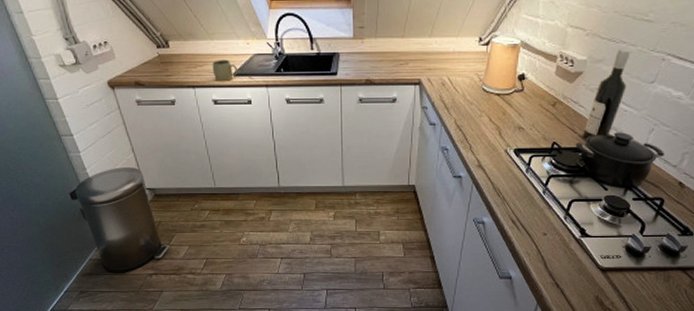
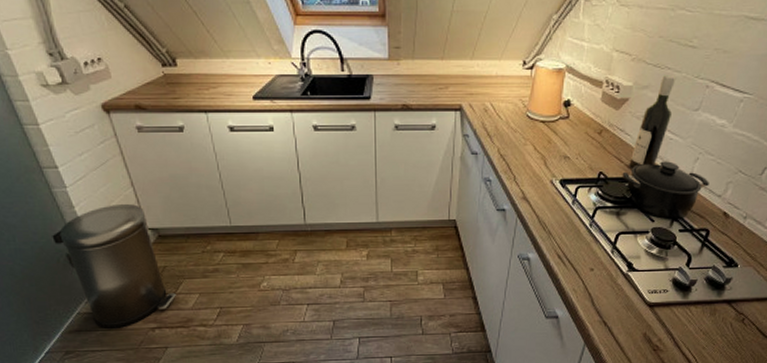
mug: present [212,60,237,82] -> none [228,81,257,107]

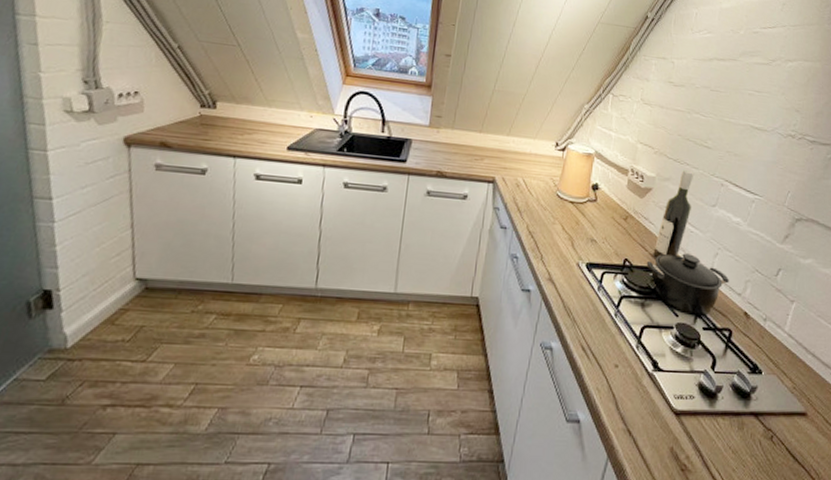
pedal bin: present [52,204,178,330] -> none [16,246,148,404]

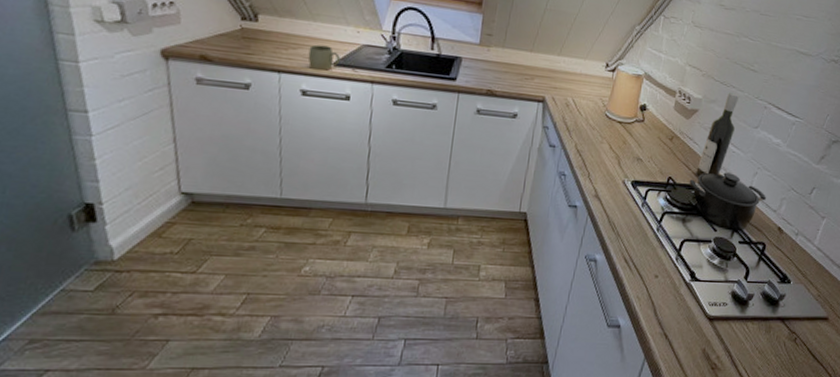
mug: none [262,129,293,156] -> present [308,44,340,72]

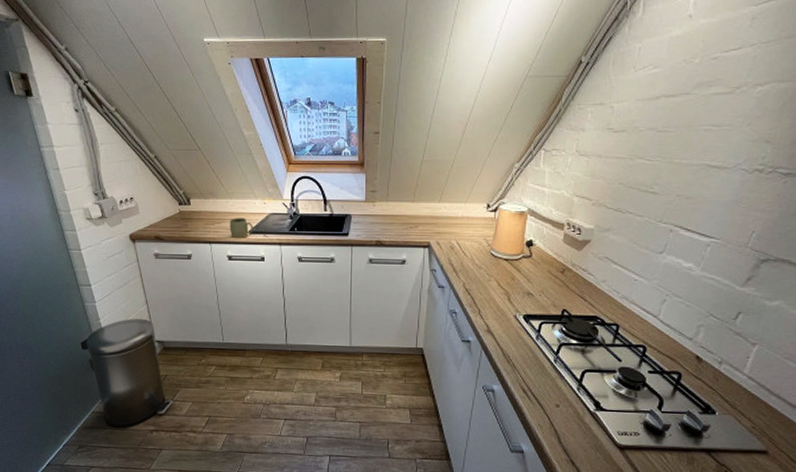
pedal bin: none [55,161,198,314] -> present [80,319,174,429]
saucepan: present [689,172,766,231] -> none [586,301,678,361]
bottle: present [696,93,740,177] -> none [593,219,638,307]

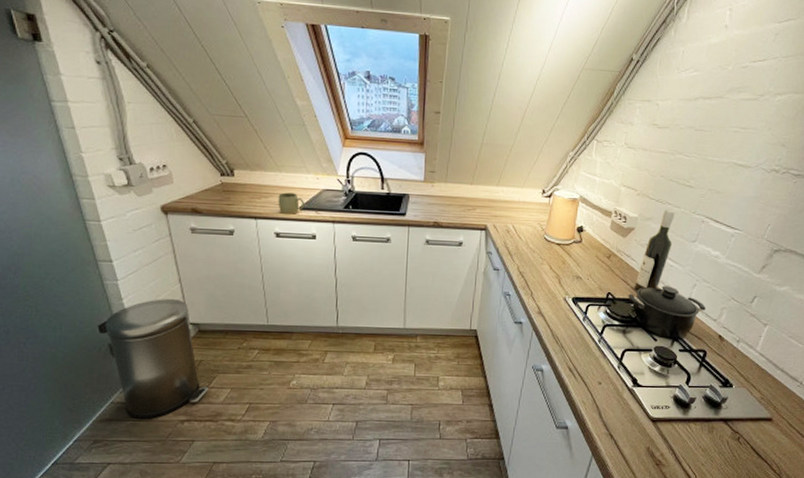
saucepan: none [586,301,678,361] -> present [628,286,706,340]
bottle: none [593,219,638,307] -> present [635,209,676,291]

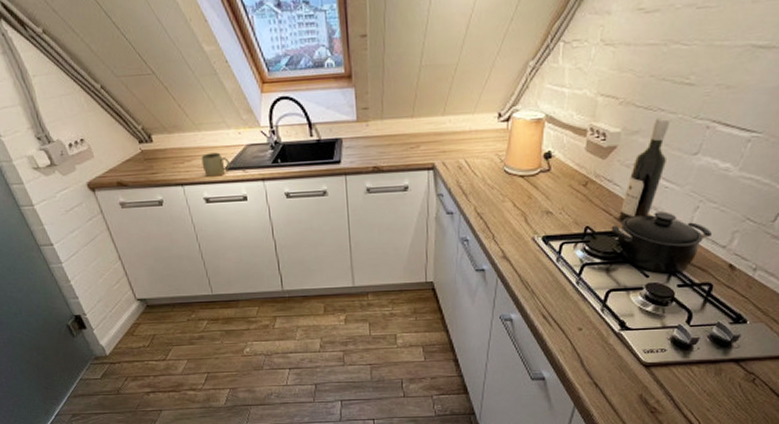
pedal bin: present [97,299,210,420] -> none [53,277,168,394]

